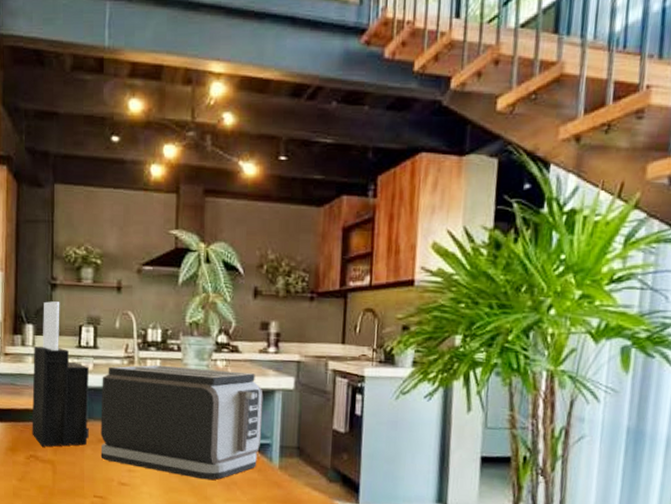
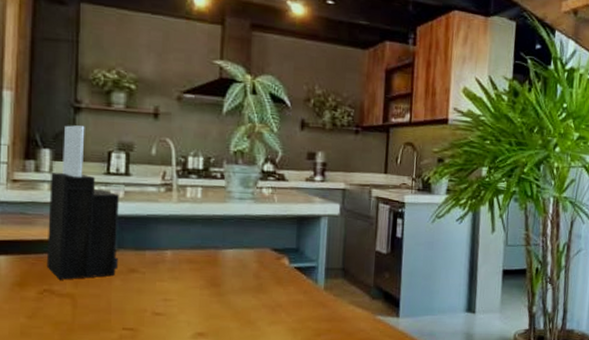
toaster: present [100,364,264,481] -> none [131,192,310,305]

